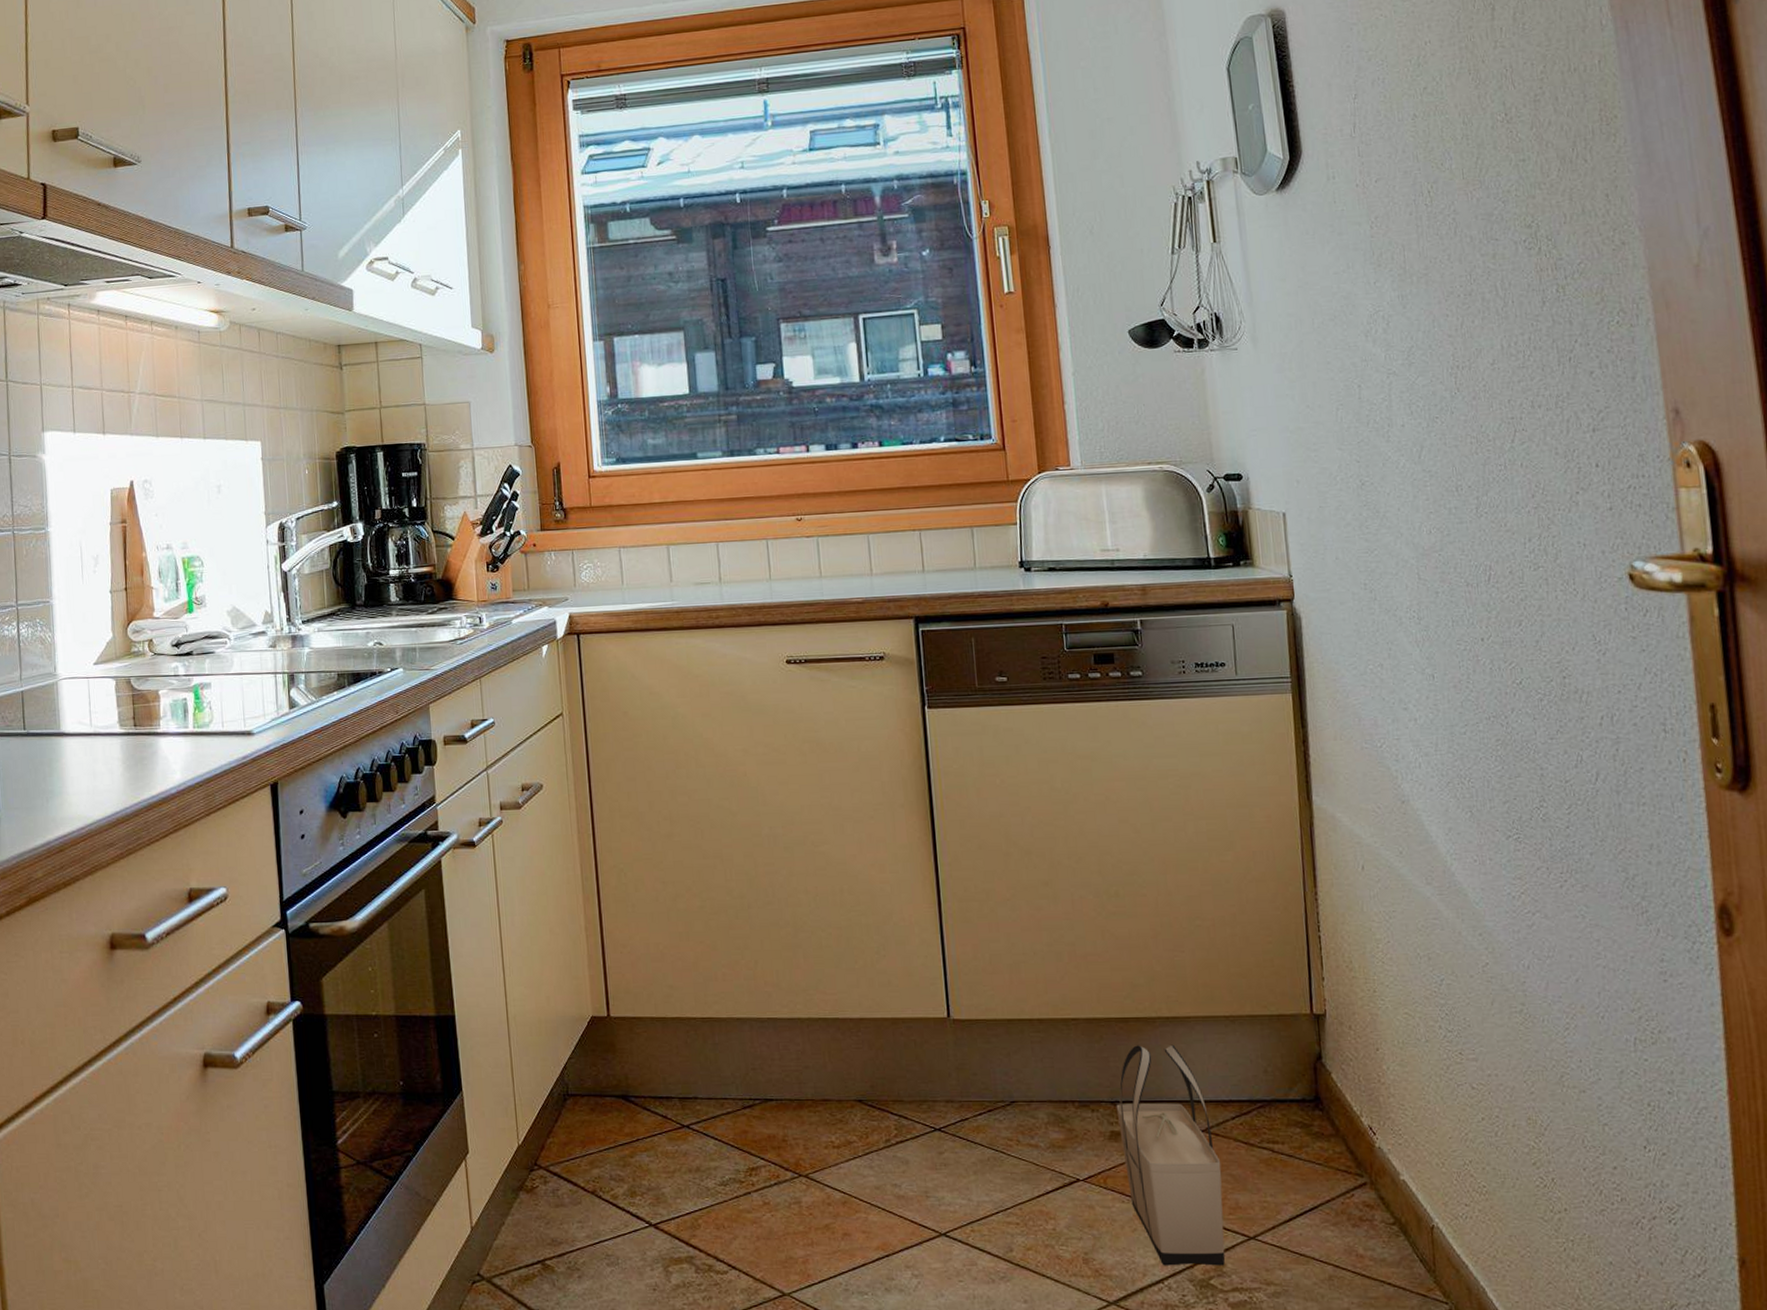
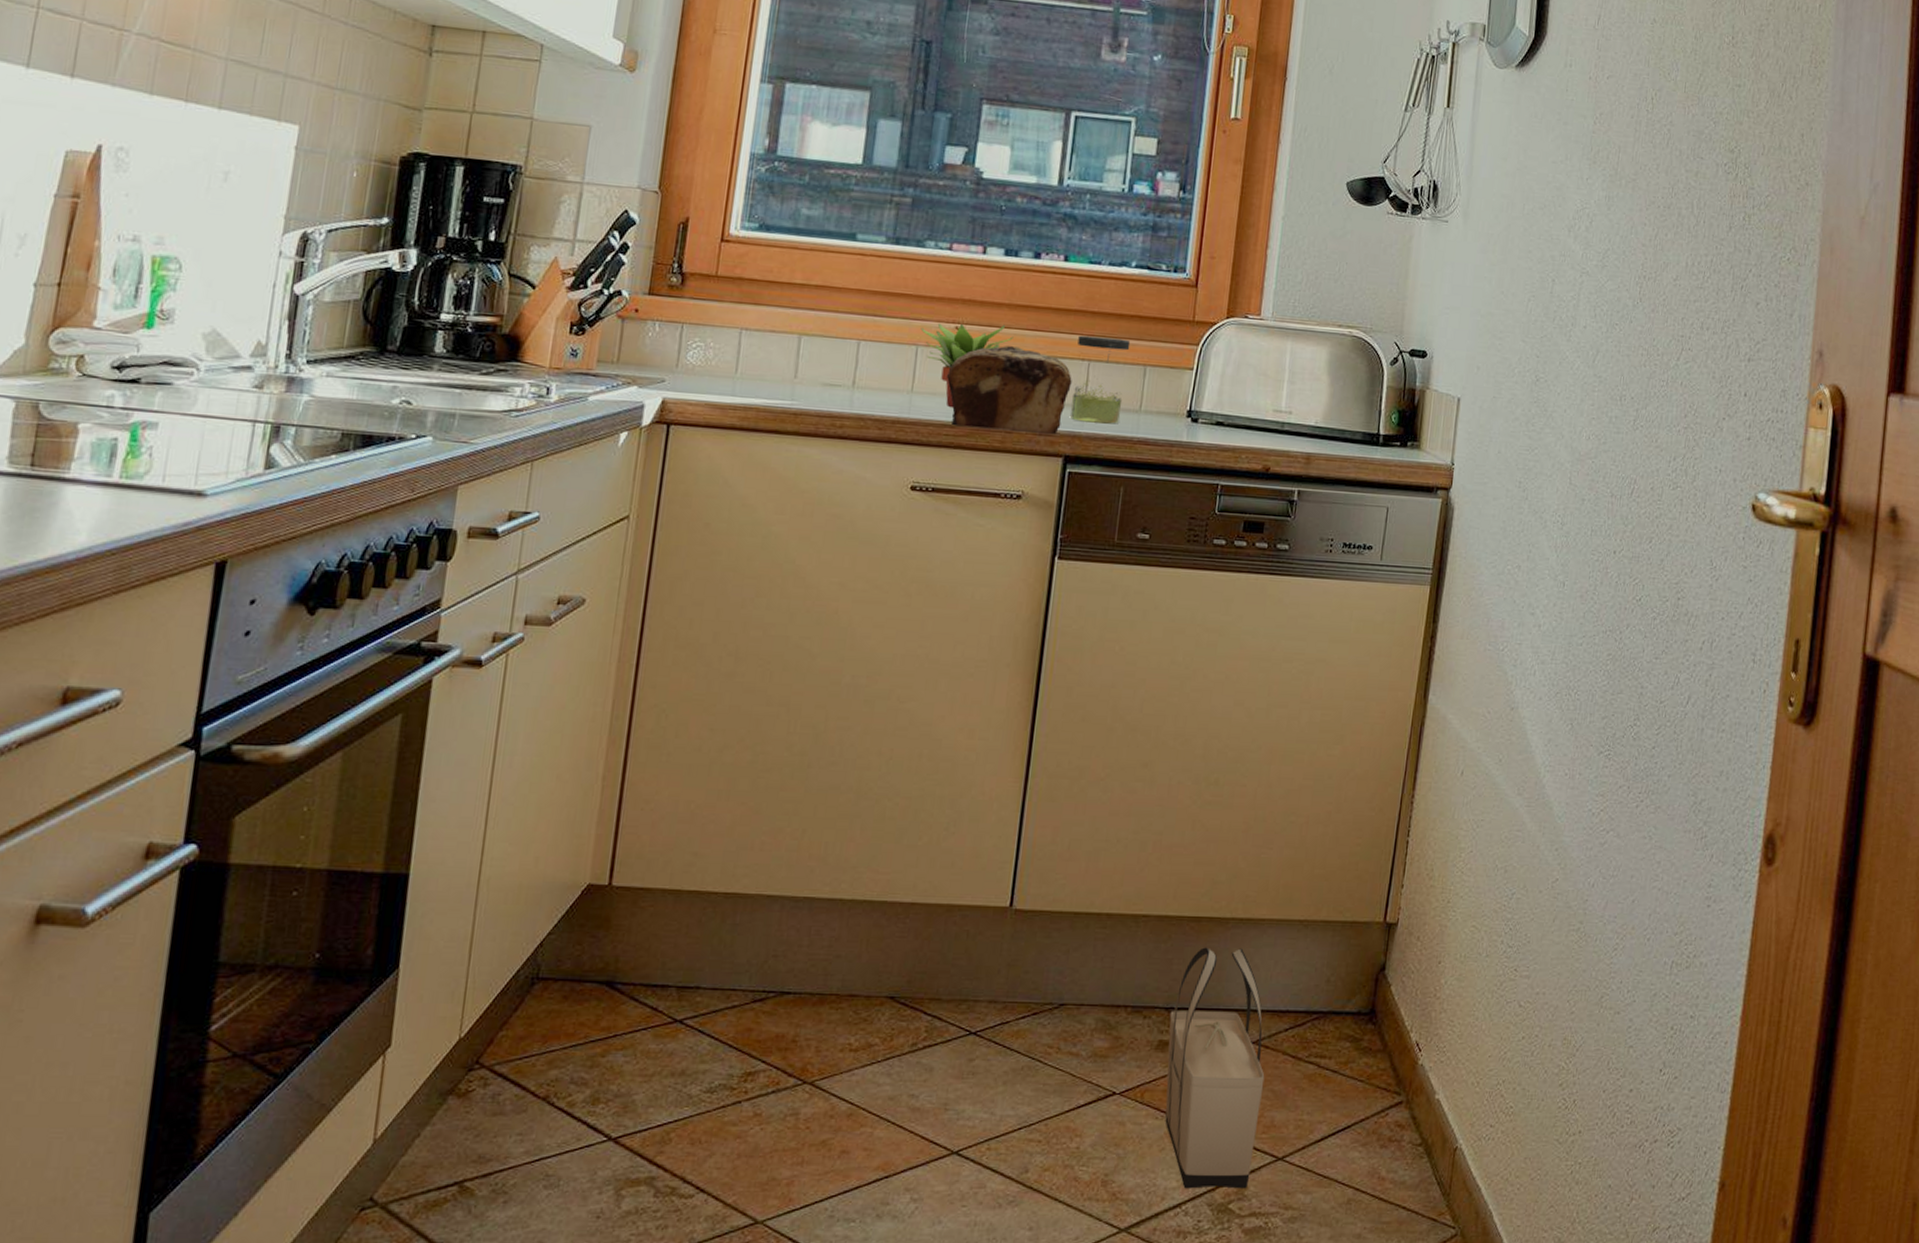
succulent plant: none [766,510,848,588] -> present [920,323,1014,407]
bread loaf: none [797,528,908,604] -> present [947,346,1072,435]
jar: none [906,506,959,585] -> present [1069,335,1131,424]

